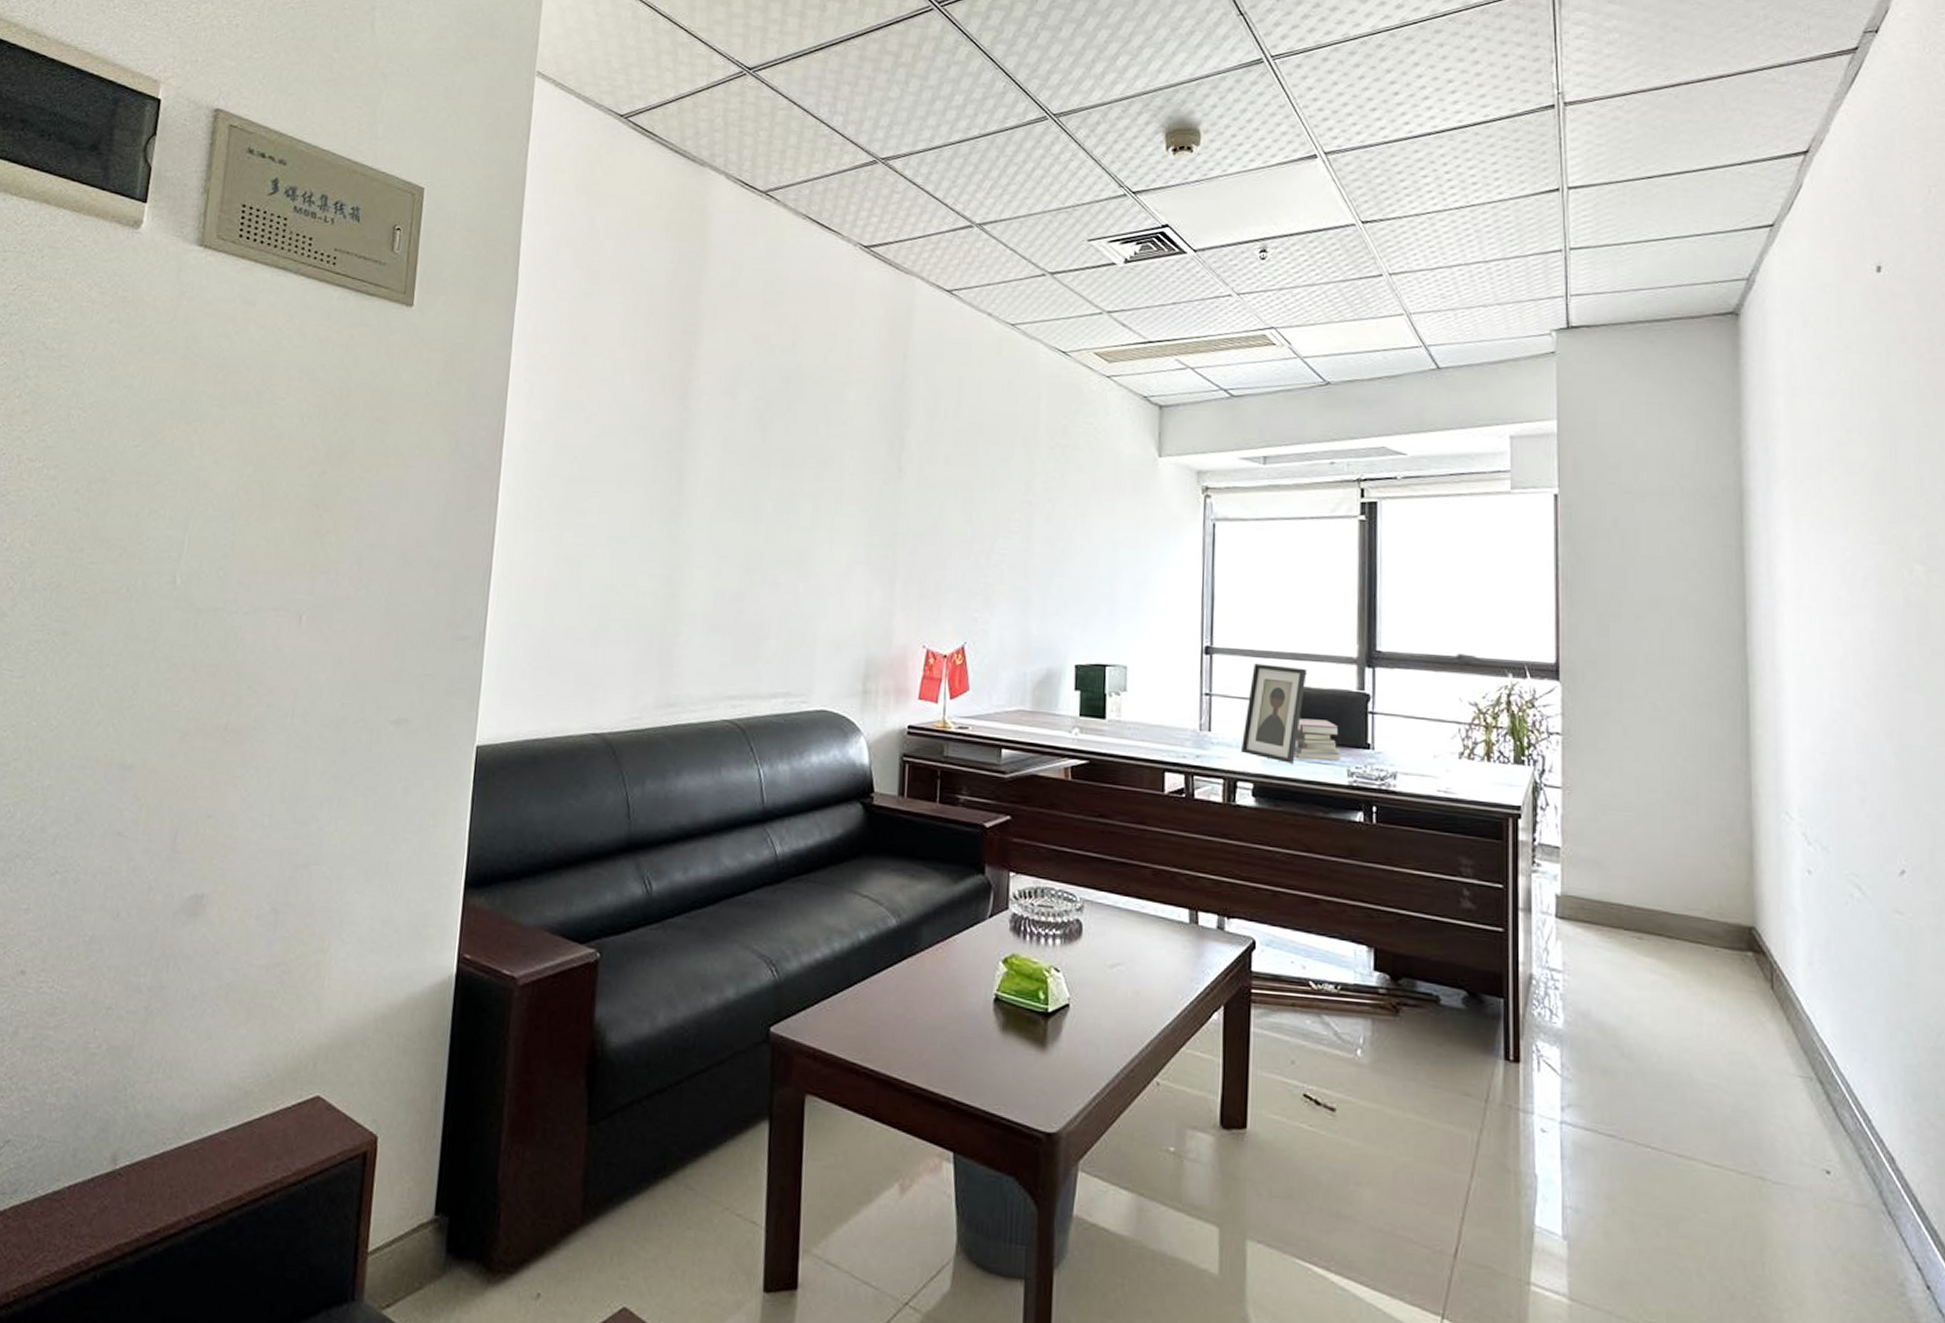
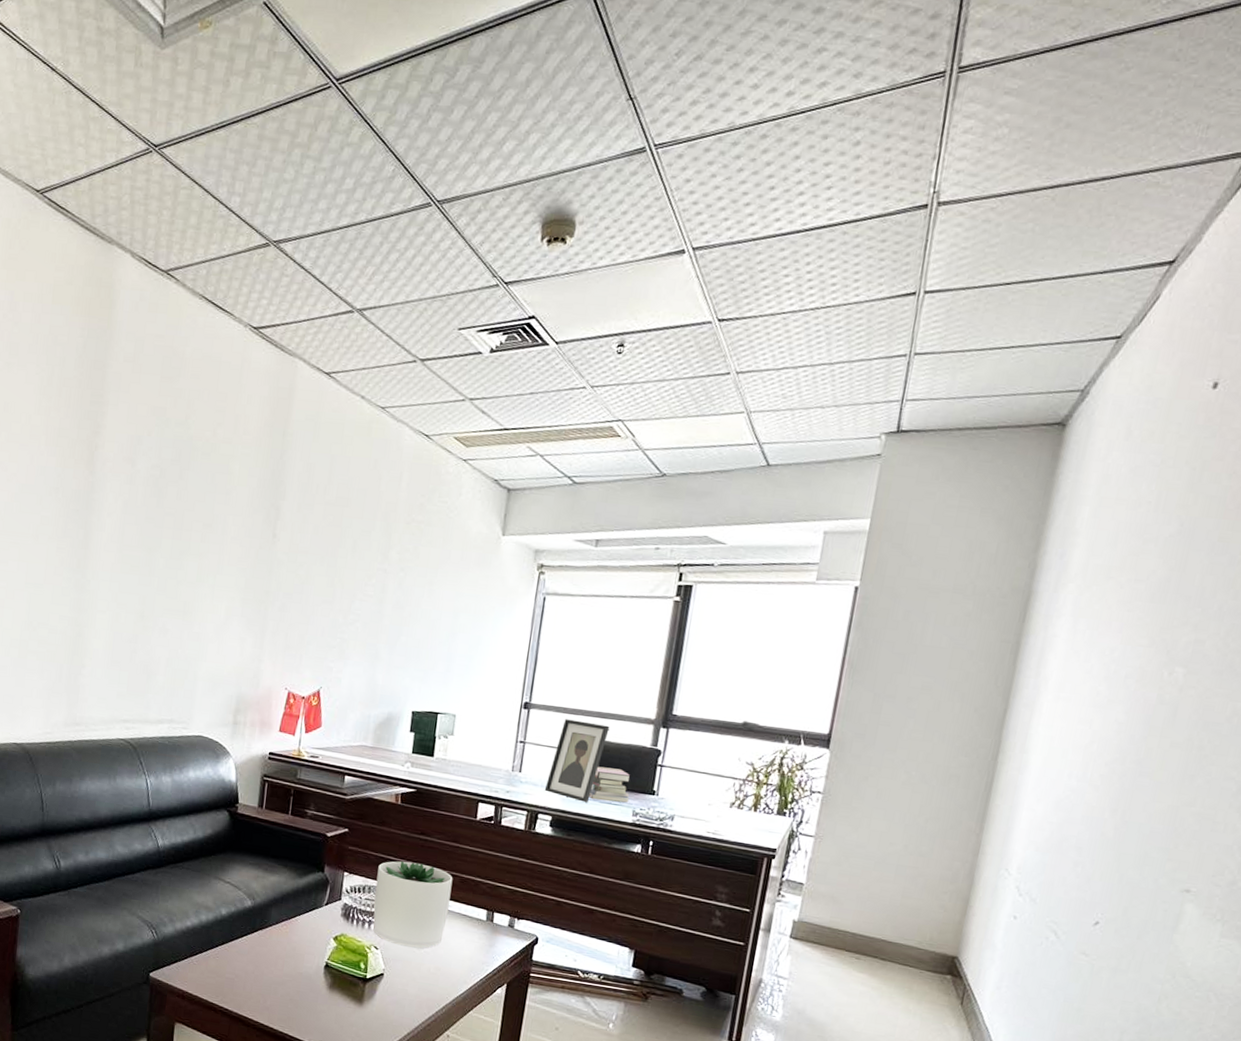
planter: none [1049,852,1144,967] -> present [372,861,453,949]

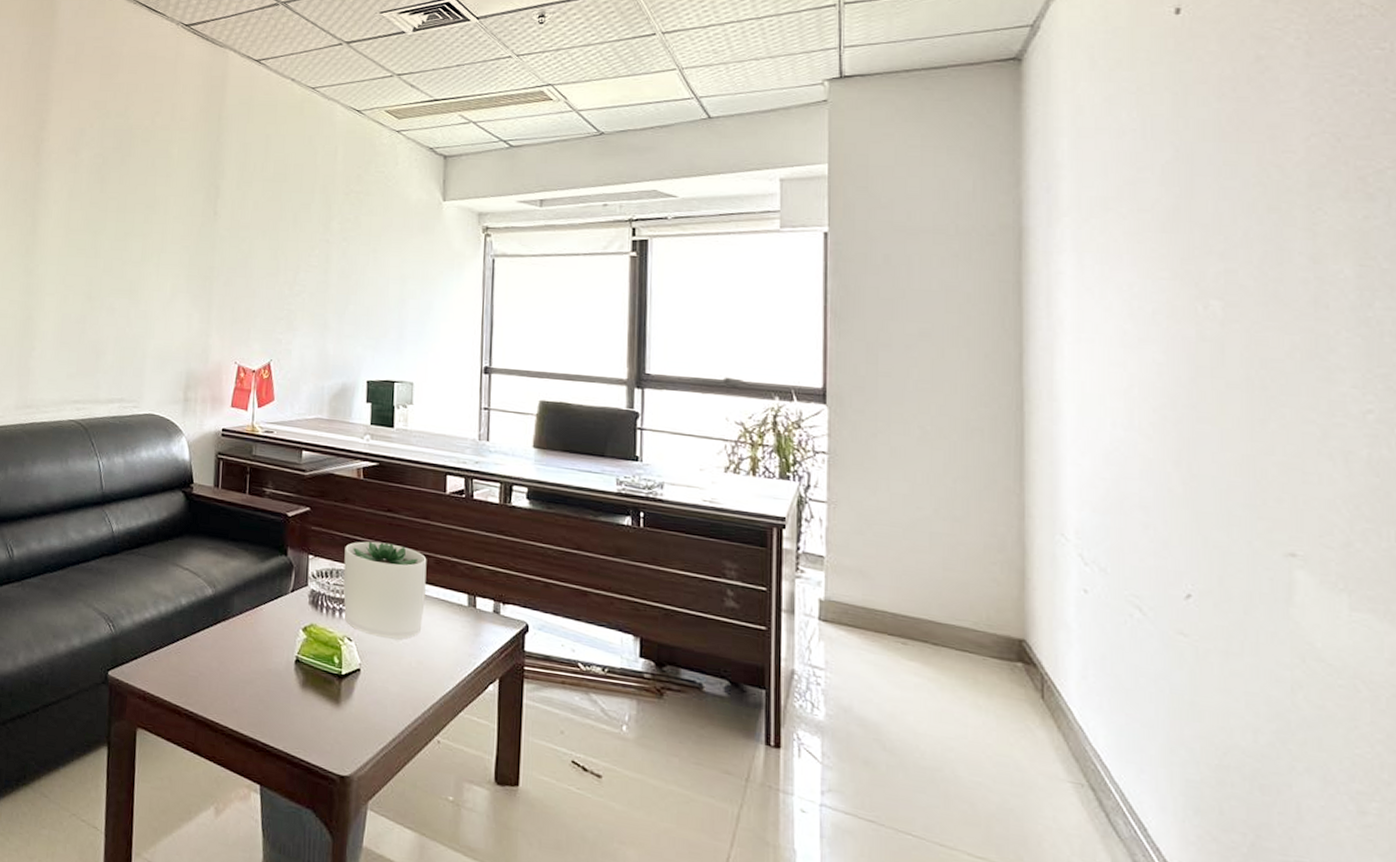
picture frame: present [544,719,610,803] -> none [516,382,579,472]
books: present [589,766,631,803] -> none [566,432,611,471]

